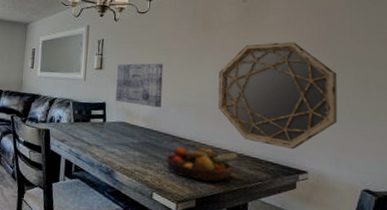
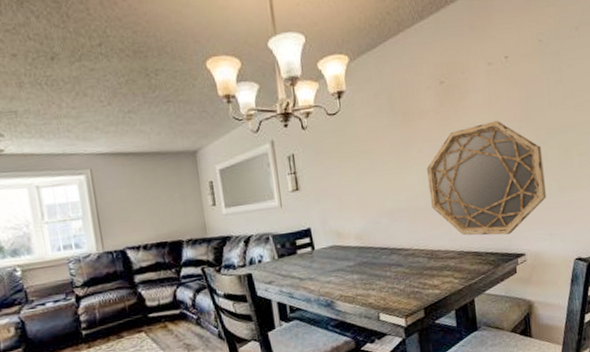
wall art: present [116,63,164,108] -> none [315,170,372,224]
fruit bowl: present [165,147,238,182] -> none [386,251,459,289]

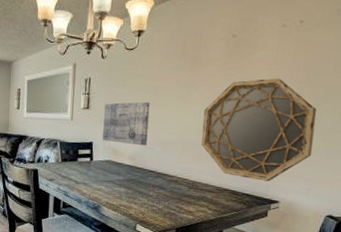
wall art: none [315,170,372,224] -> present [103,101,150,146]

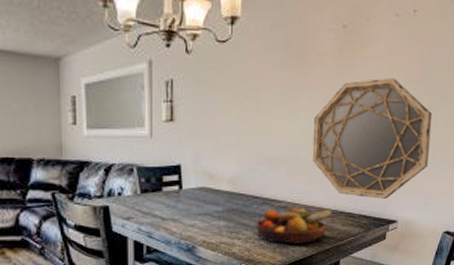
wall art: present [103,101,150,146] -> none [192,109,251,166]
fruit bowl: none [149,182,218,213] -> present [255,207,332,244]

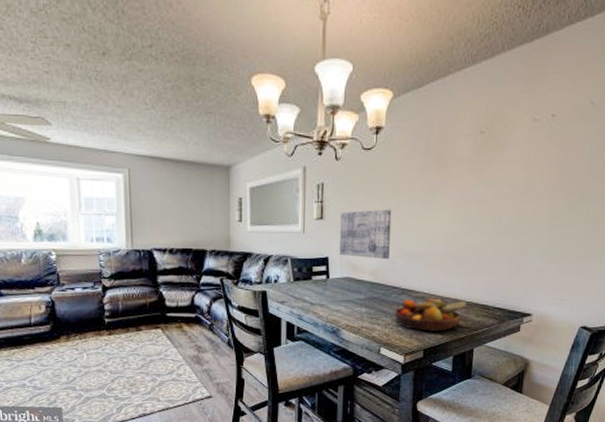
wall art: none [192,109,251,166] -> present [339,209,392,260]
home mirror: present [312,78,433,199] -> none [448,179,571,293]

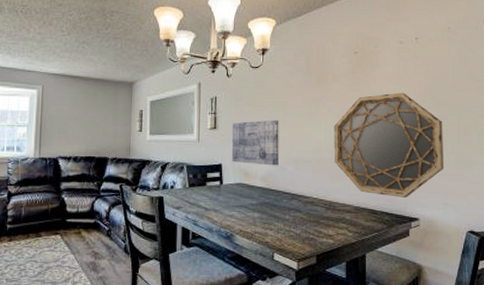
fruit bowl: present [393,298,467,332] -> none [285,203,355,237]
home mirror: none [448,179,571,293] -> present [334,92,445,198]

